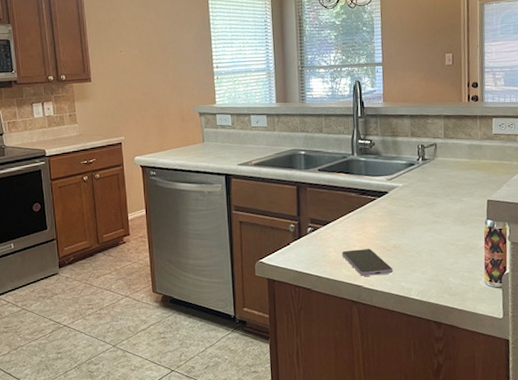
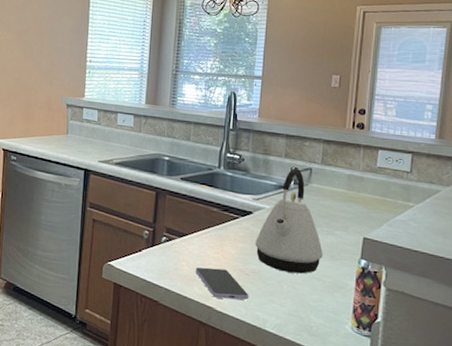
kettle: none [393,146,454,242] -> present [255,168,323,274]

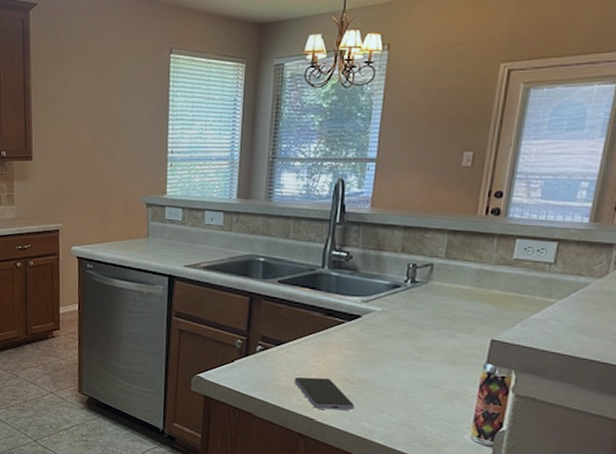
kettle: present [255,168,323,274] -> none [363,265,442,381]

